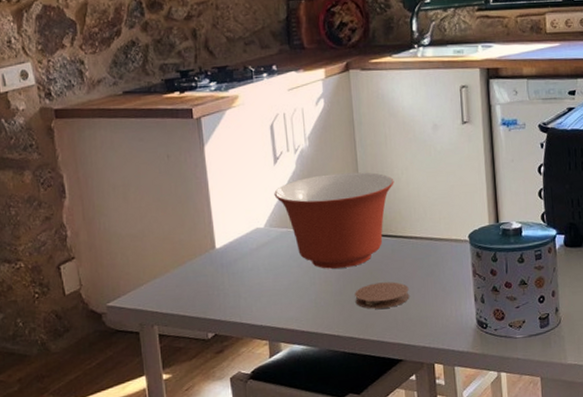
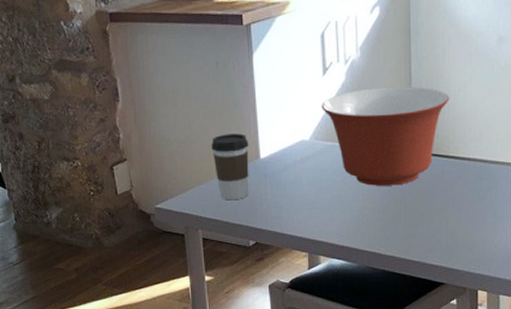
coffee cup: none [165,225,205,292] -> present [211,133,249,199]
coaster: present [355,282,410,309] -> none [399,203,457,230]

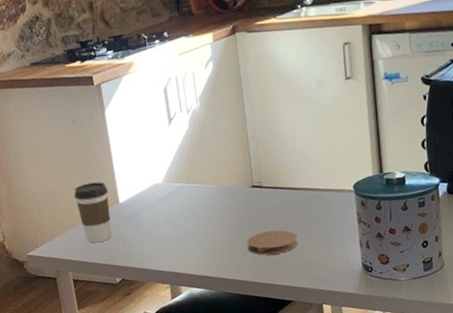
mixing bowl: present [321,86,450,186] -> none [170,129,281,220]
coaster: none [399,203,457,230] -> present [247,230,298,255]

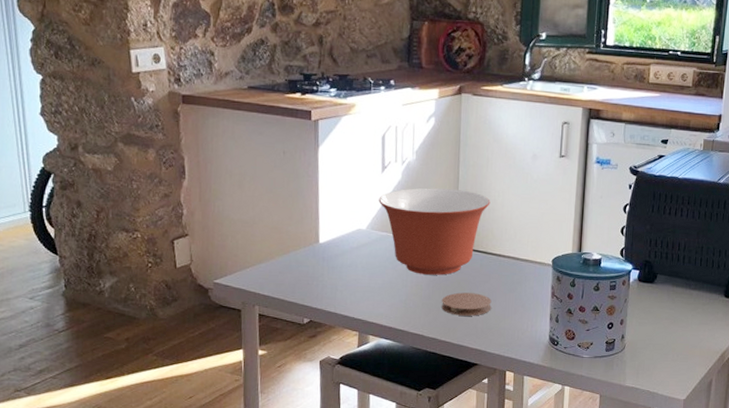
coffee cup: present [74,182,111,243] -> none [273,218,309,279]
mixing bowl: none [170,129,281,220] -> present [378,187,491,275]

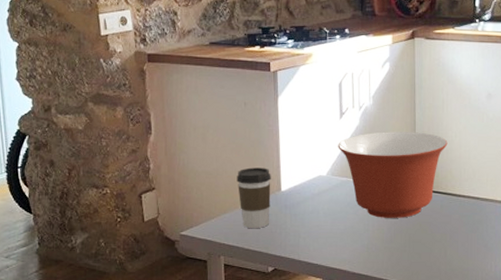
coffee cup: none [273,218,309,279] -> present [237,167,271,228]
coaster: present [441,292,492,316] -> none [404,235,454,258]

